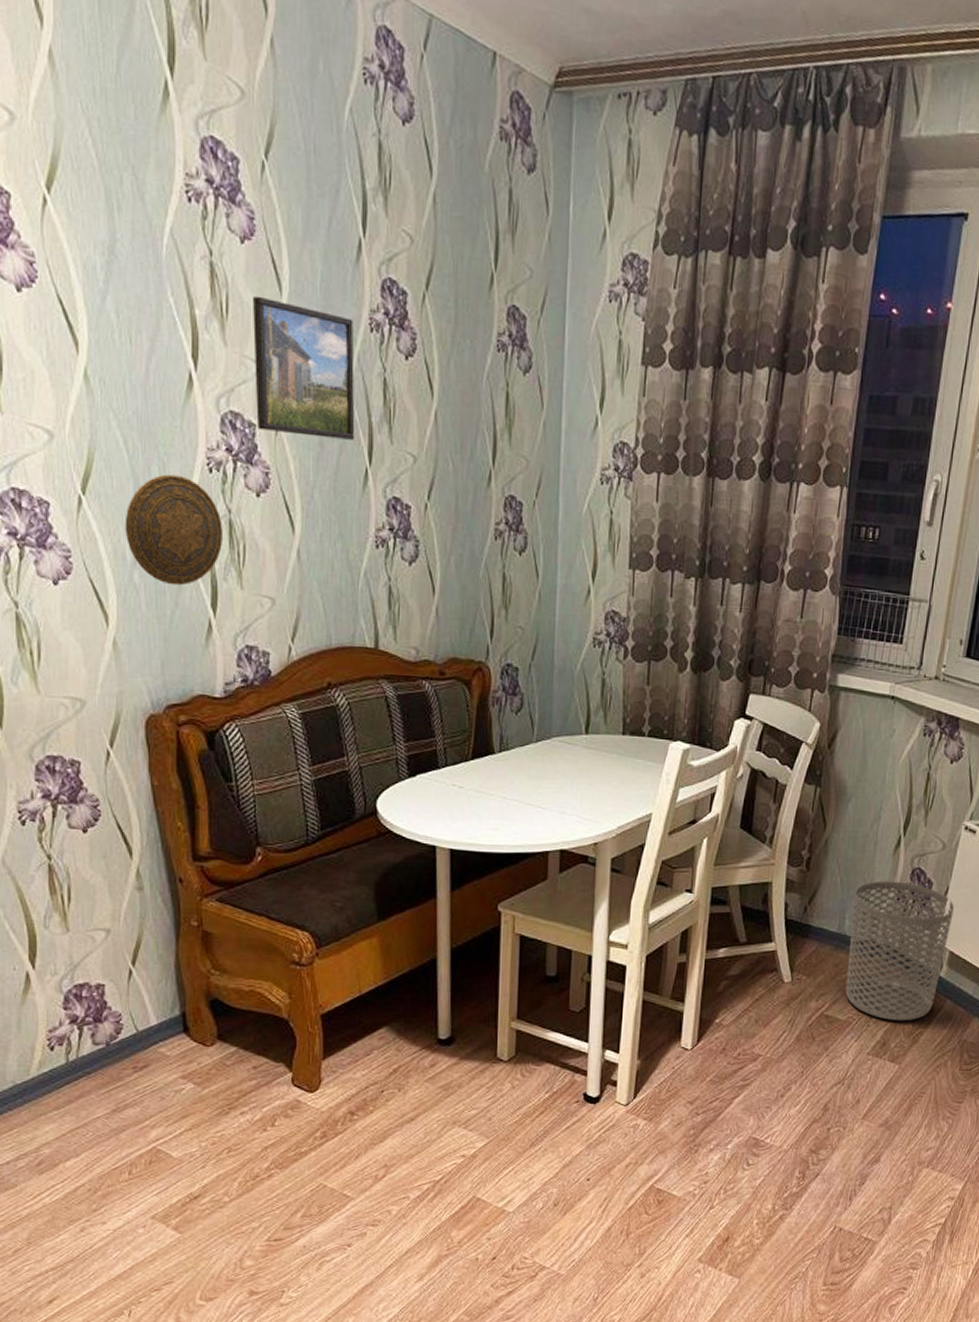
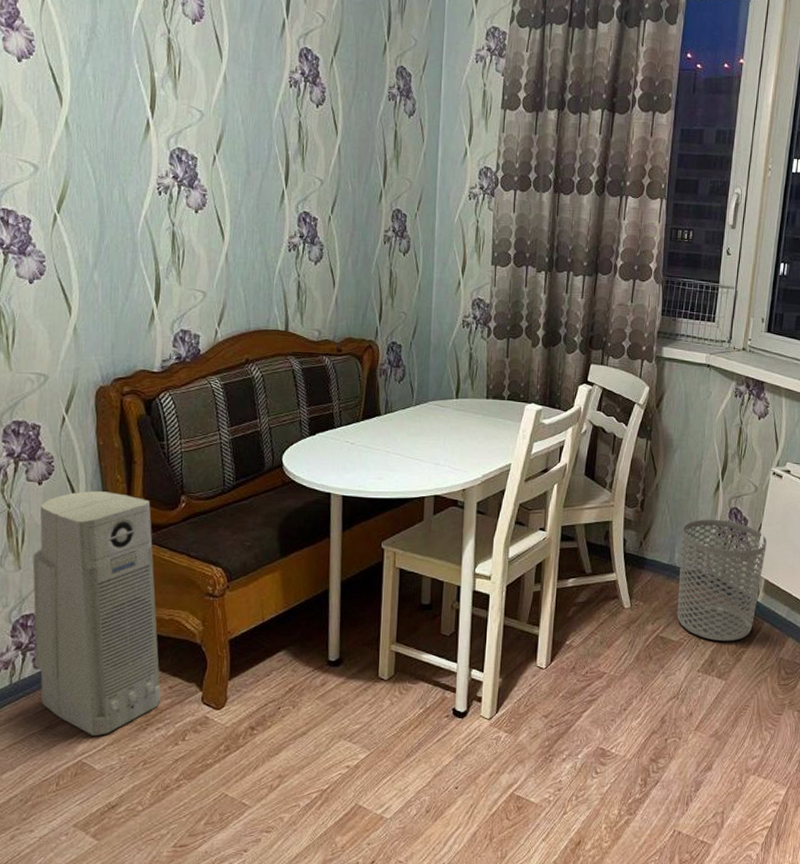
air purifier: none [83,841,244,1120] -> present [32,491,161,736]
decorative plate: present [124,474,222,586] -> none [89,196,167,283]
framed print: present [252,295,355,440] -> none [198,62,277,169]

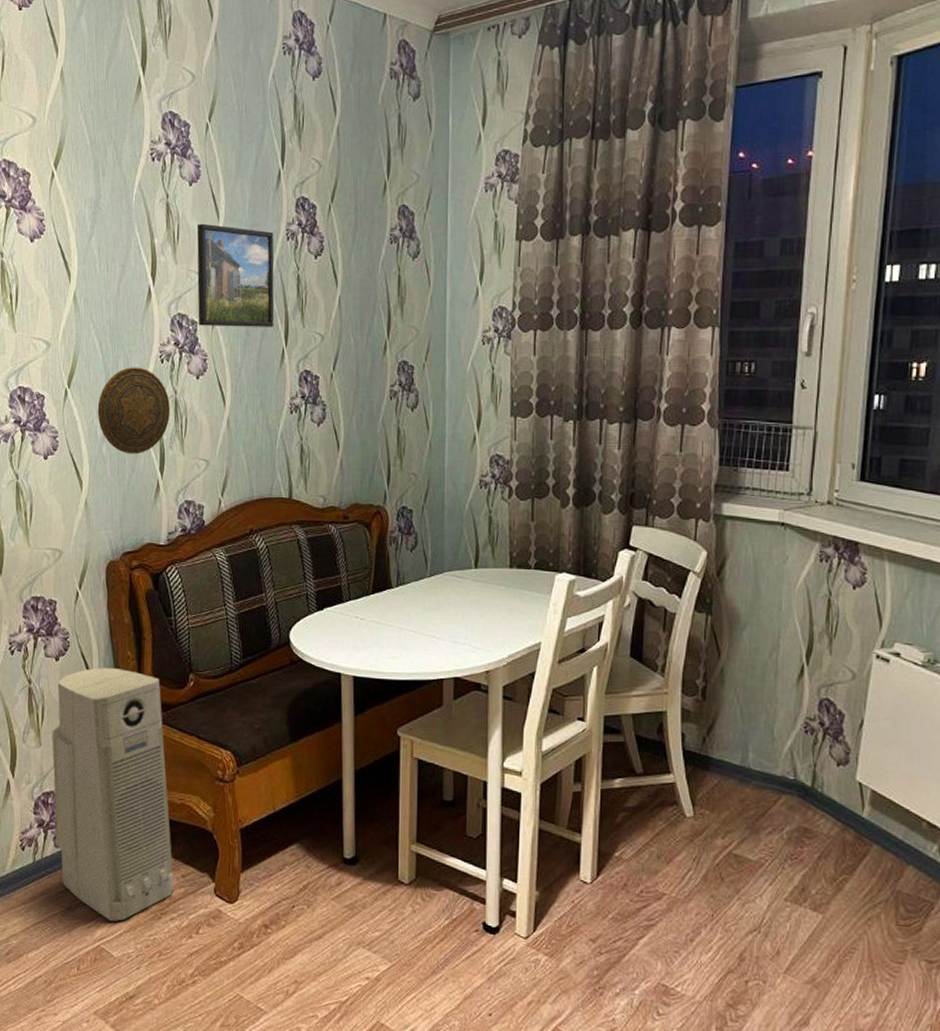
decorative plate: none [89,196,167,283] -> present [97,367,170,454]
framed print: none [198,62,277,169] -> present [196,223,275,327]
waste bin: present [677,519,767,642] -> none [754,711,871,866]

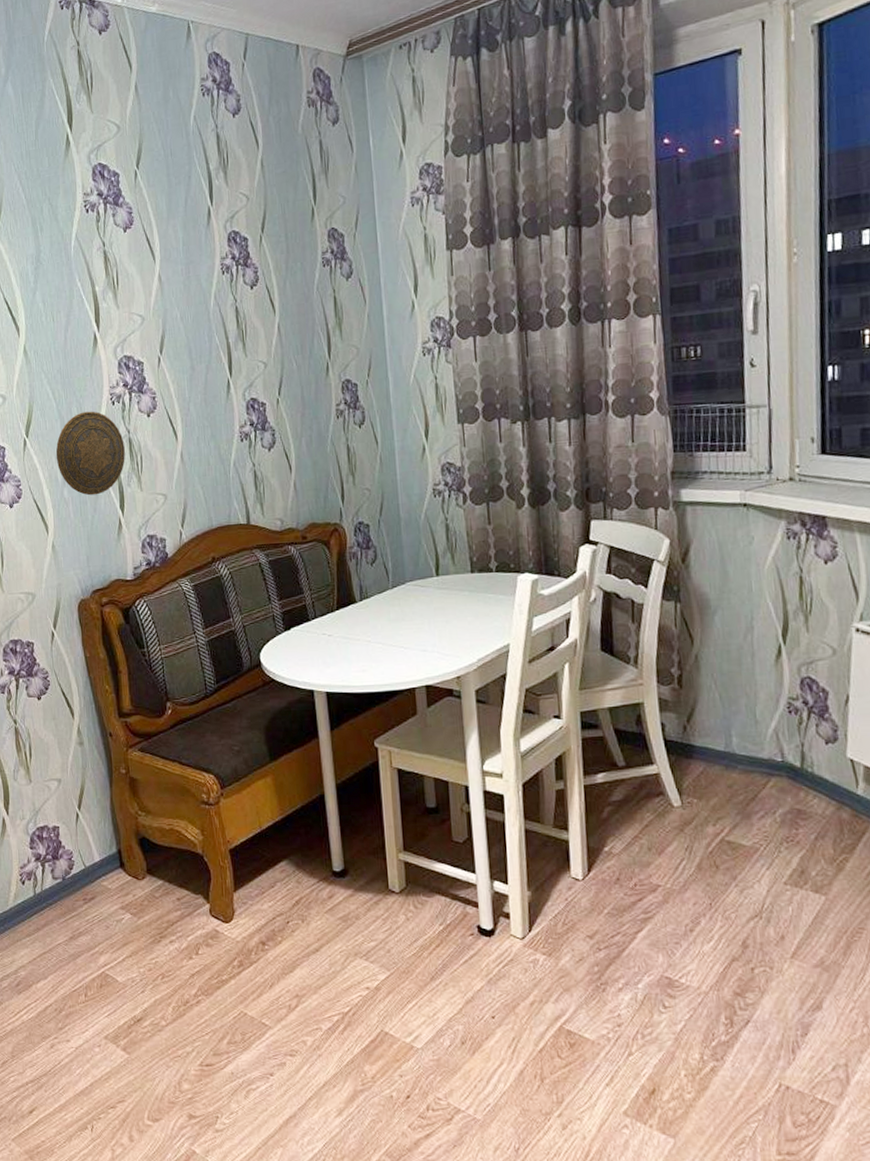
air purifier: present [52,668,174,921] -> none [40,702,171,947]
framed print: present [196,223,275,327] -> none [134,266,218,366]

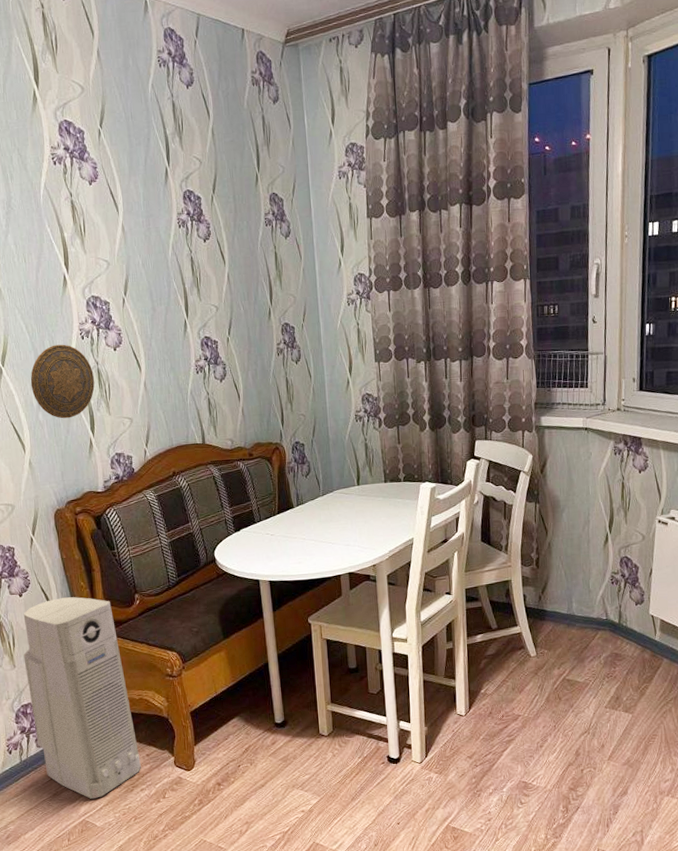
air purifier: none [40,702,171,947] -> present [23,597,141,799]

